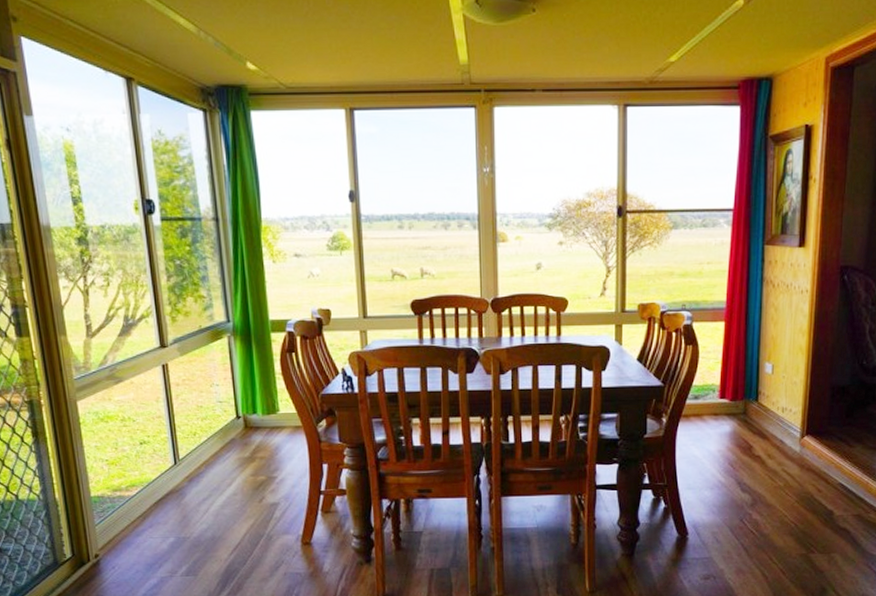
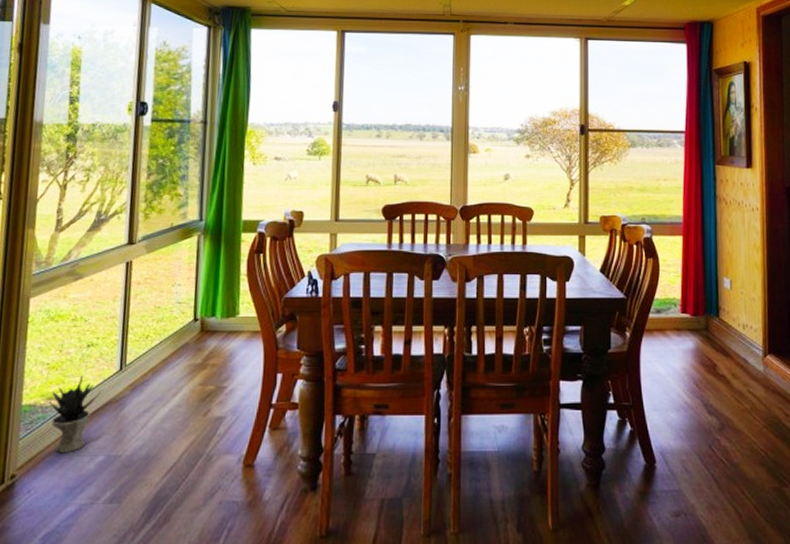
potted plant: none [115,470,162,536] -> present [49,376,102,454]

